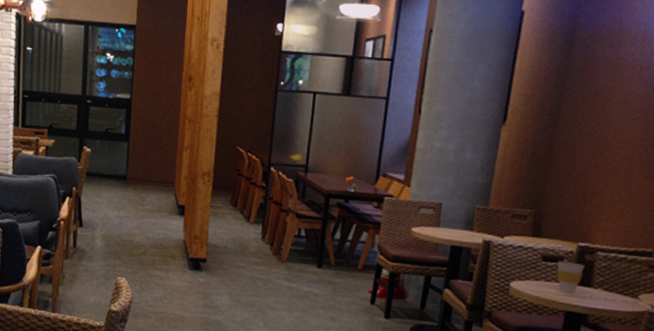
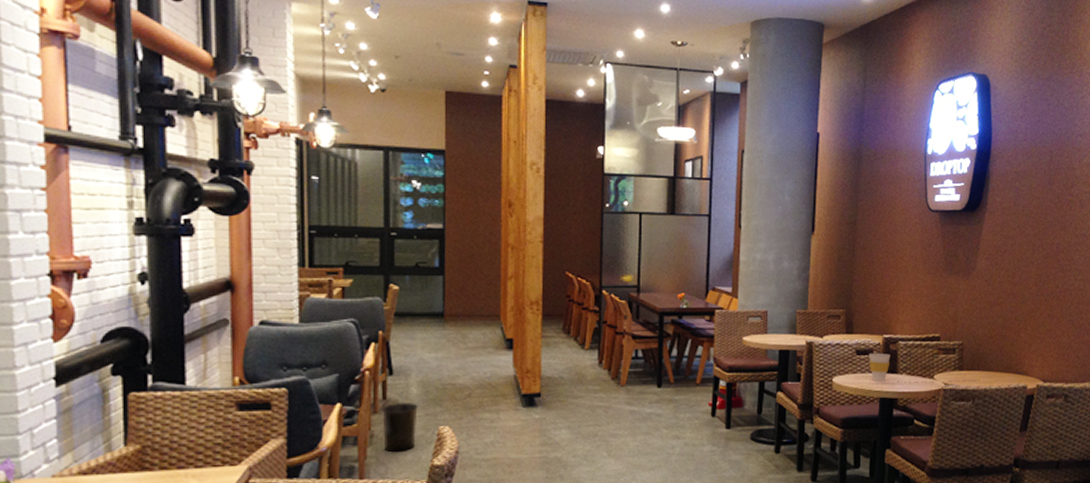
waste bin: none [71,251,101,295] -> present [381,401,418,453]

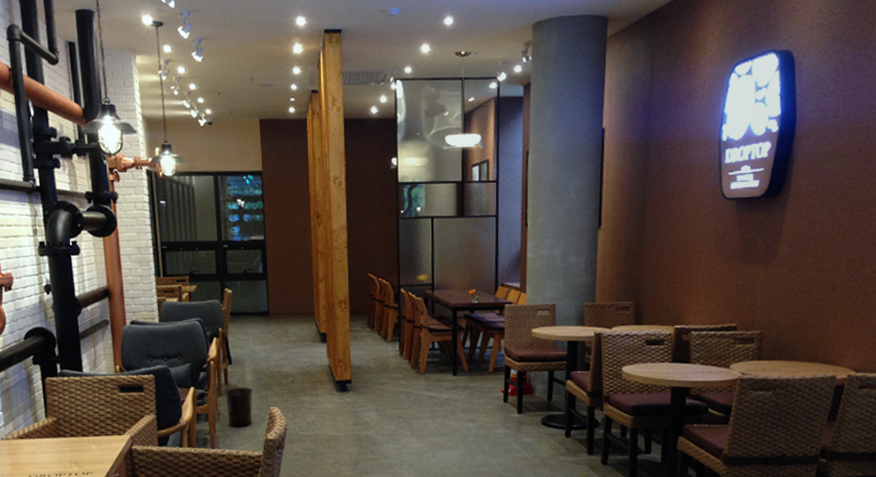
cup: present [869,353,891,382] -> none [659,343,683,372]

